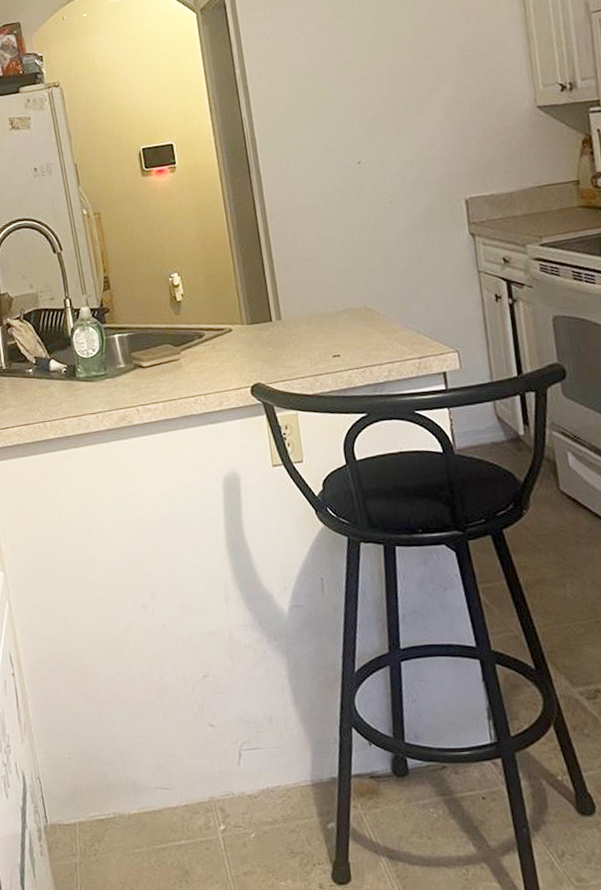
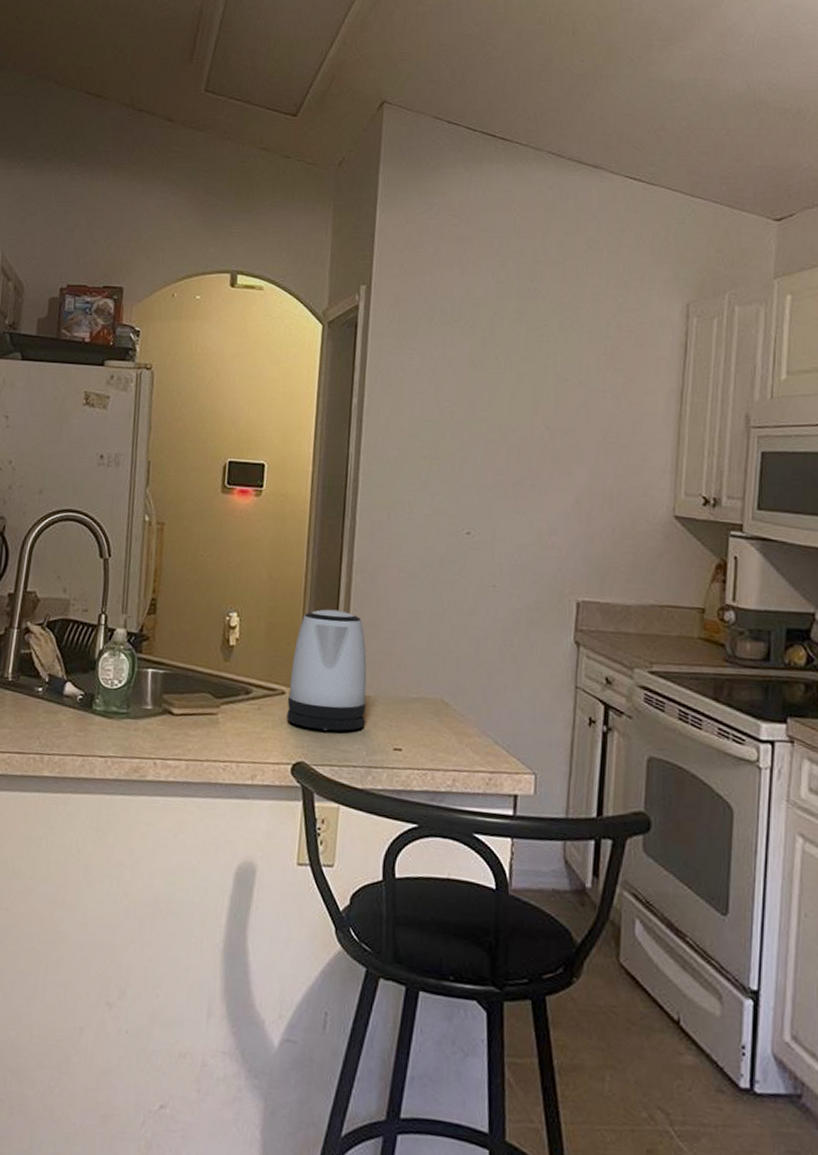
kettle: none [231,251,304,355] -> present [287,609,367,731]

